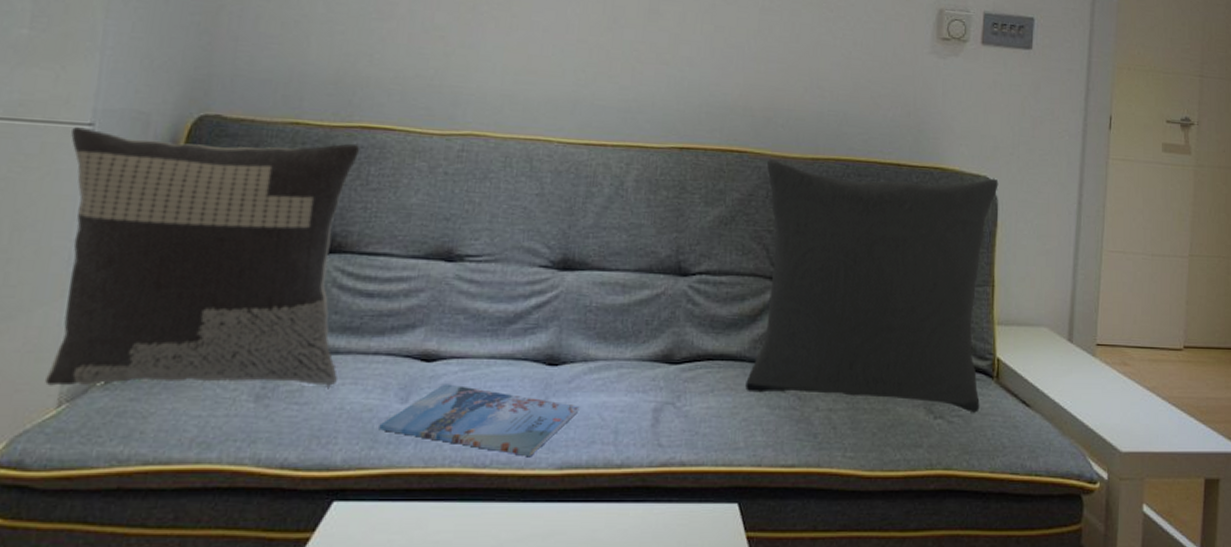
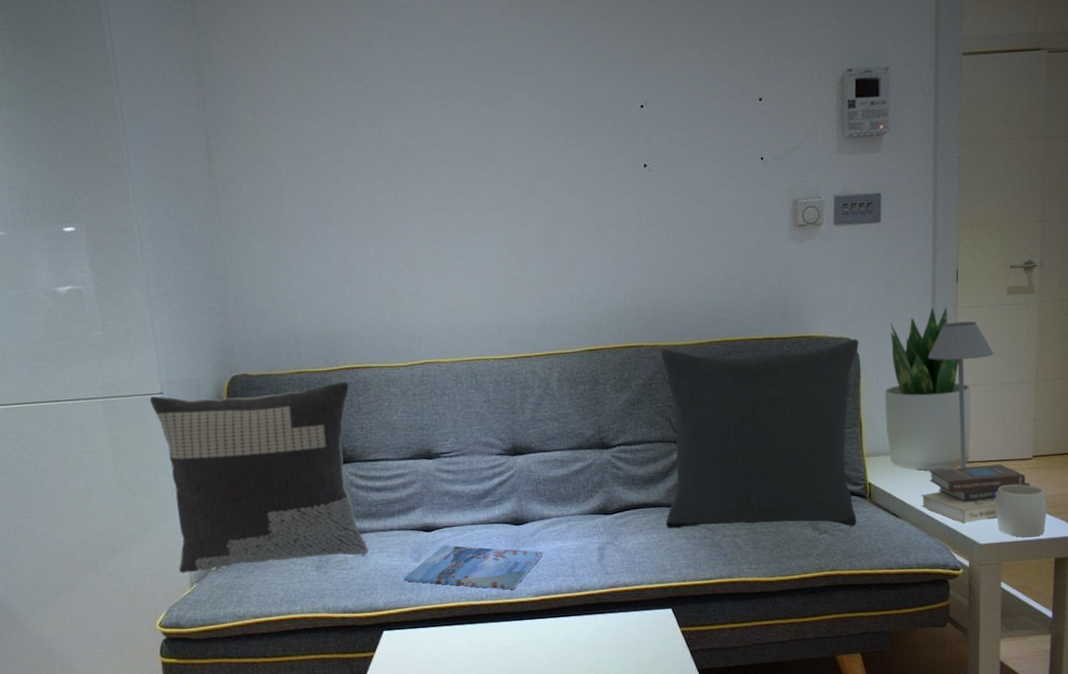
planter: none [1021,155,1118,352] -> present [884,308,971,471]
books: none [1056,350,1180,423] -> present [920,464,1031,524]
table lamp: none [1074,175,1146,353] -> present [928,321,994,469]
mug: none [1141,378,1198,449] -> present [996,484,1047,538]

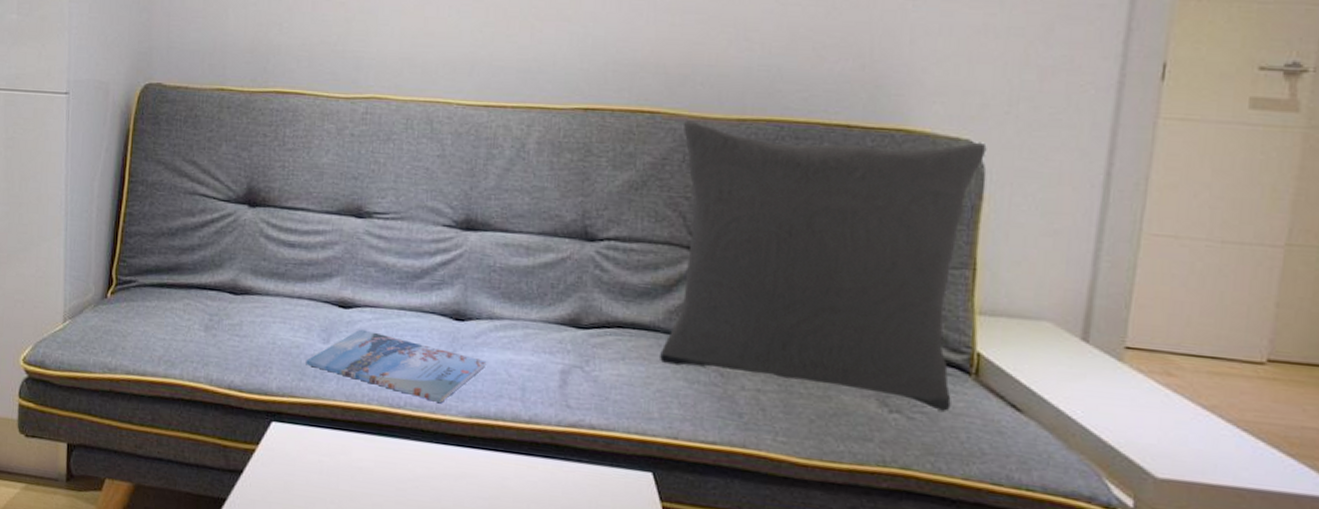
pillow: present [150,381,369,574] -> none [53,96,276,323]
planter: present [884,308,971,471] -> none [1015,113,1167,356]
books: present [920,464,1031,524] -> none [1060,351,1259,444]
table lamp: present [928,321,994,469] -> none [1098,138,1215,359]
mug: present [996,484,1047,538] -> none [1190,395,1285,486]

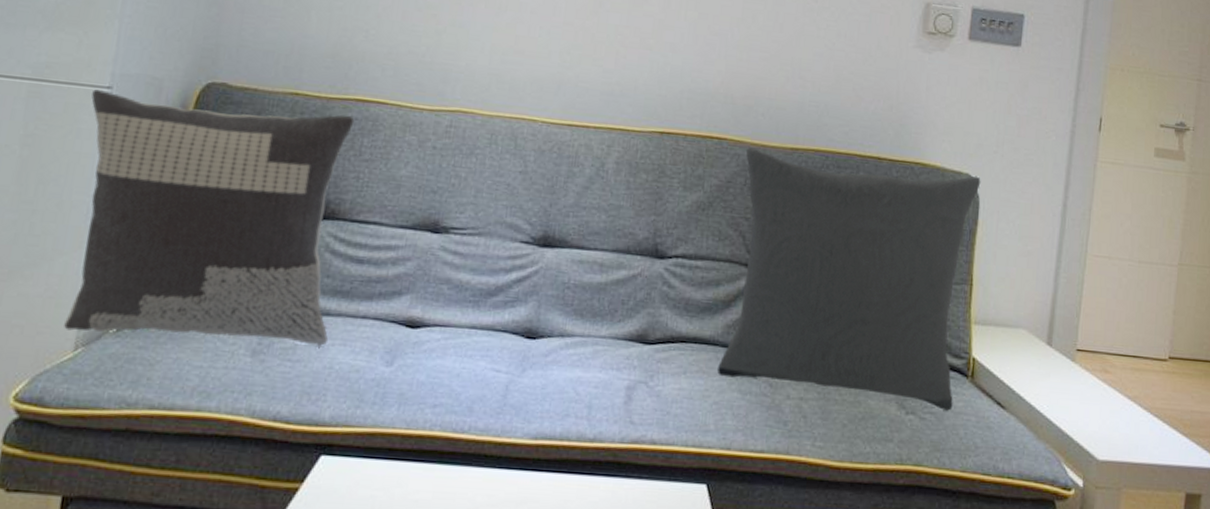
pillow: none [53,96,276,323] -> present [63,89,355,346]
magazine: present [306,329,487,404] -> none [365,350,556,426]

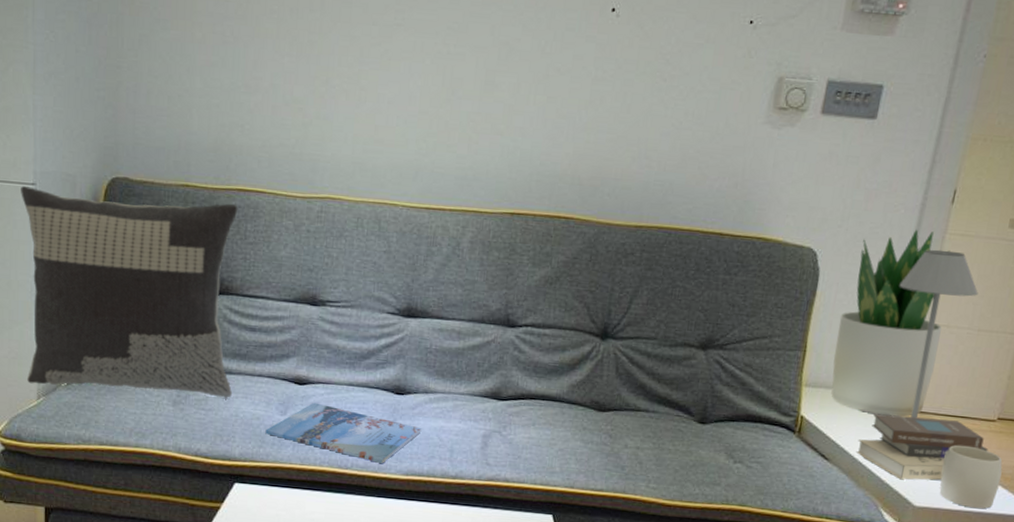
magazine: none [365,350,556,426] -> present [265,402,422,464]
pillow: present [717,147,981,411] -> none [563,225,823,461]
planter: none [1000,156,1103,358] -> present [831,229,950,417]
books: none [1032,354,1164,430] -> present [856,413,988,481]
table lamp: none [1058,177,1134,359] -> present [899,249,979,418]
mug: none [1120,388,1181,461] -> present [939,445,1003,509]

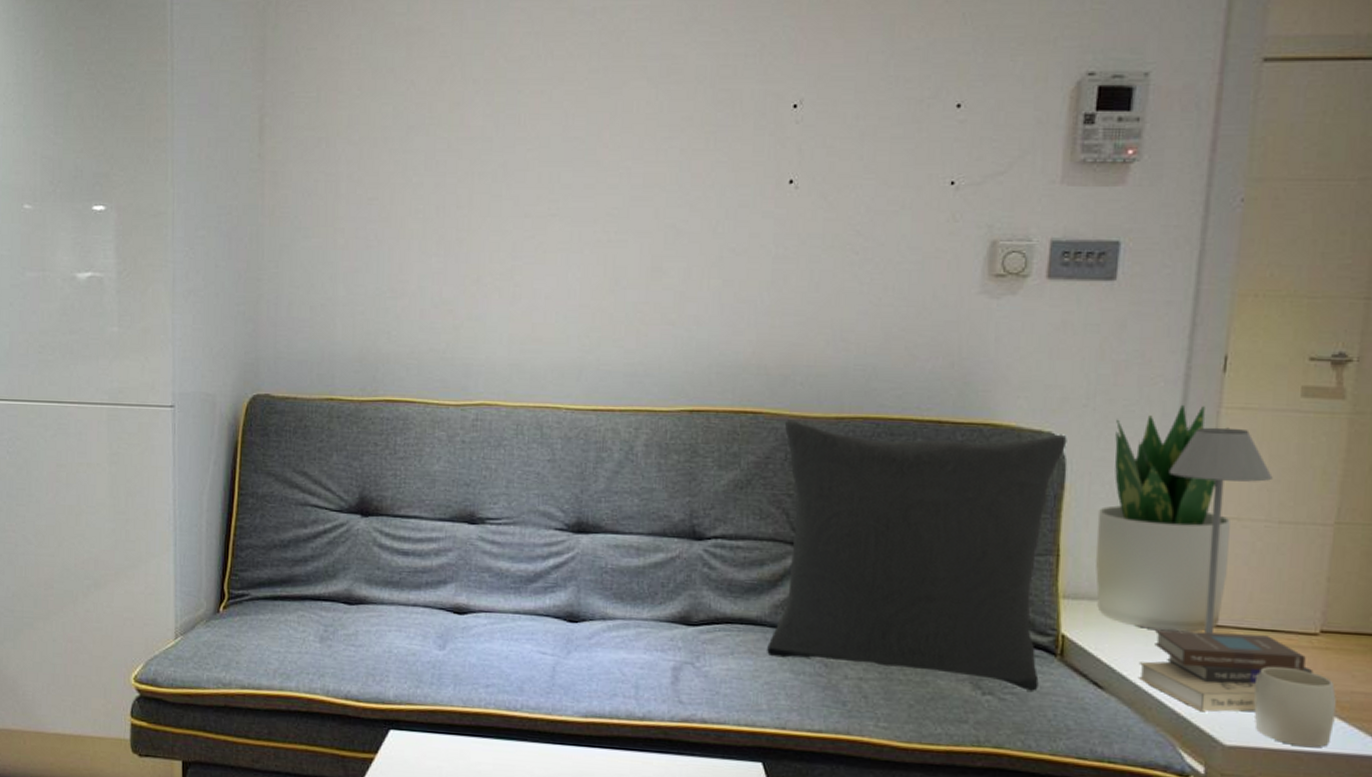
pillow: present [21,186,238,398] -> none [159,409,387,632]
magazine: present [265,402,422,464] -> none [422,634,601,705]
pillow: none [563,225,823,461] -> present [767,419,1067,691]

